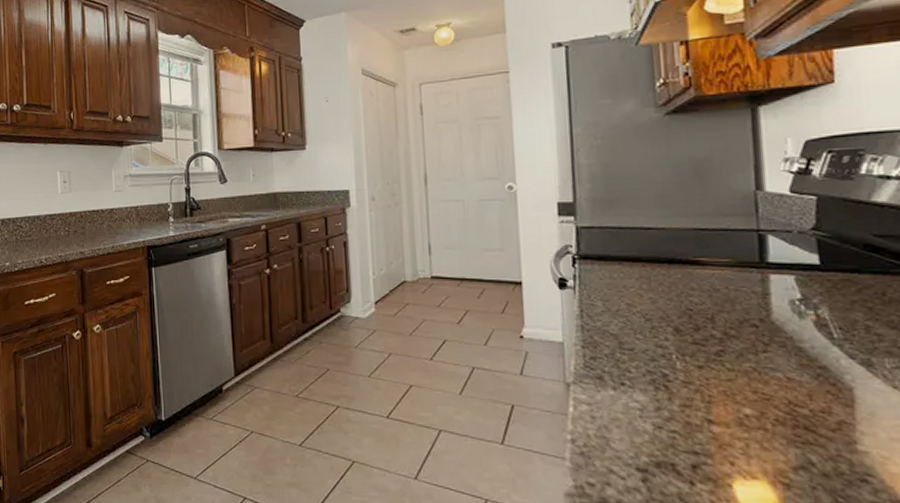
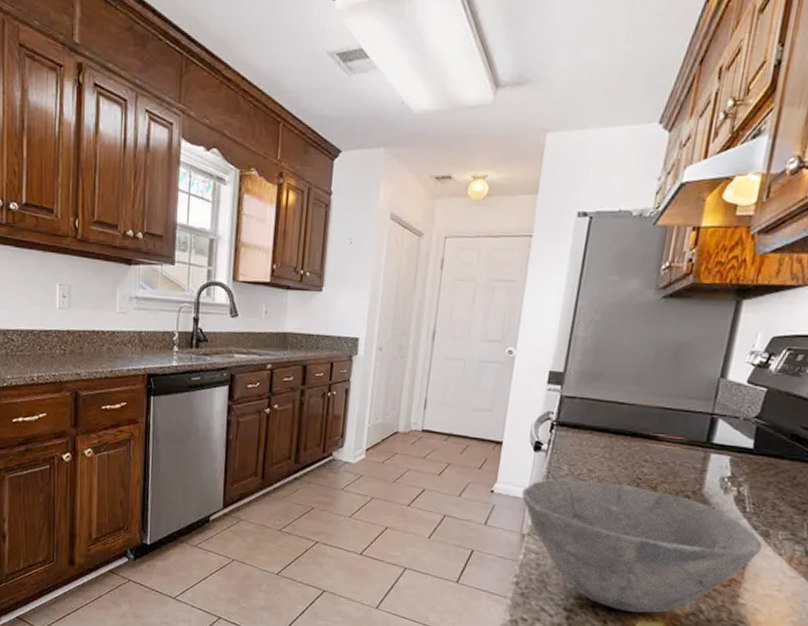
bowl: none [555,317,868,470] -> present [521,479,762,613]

